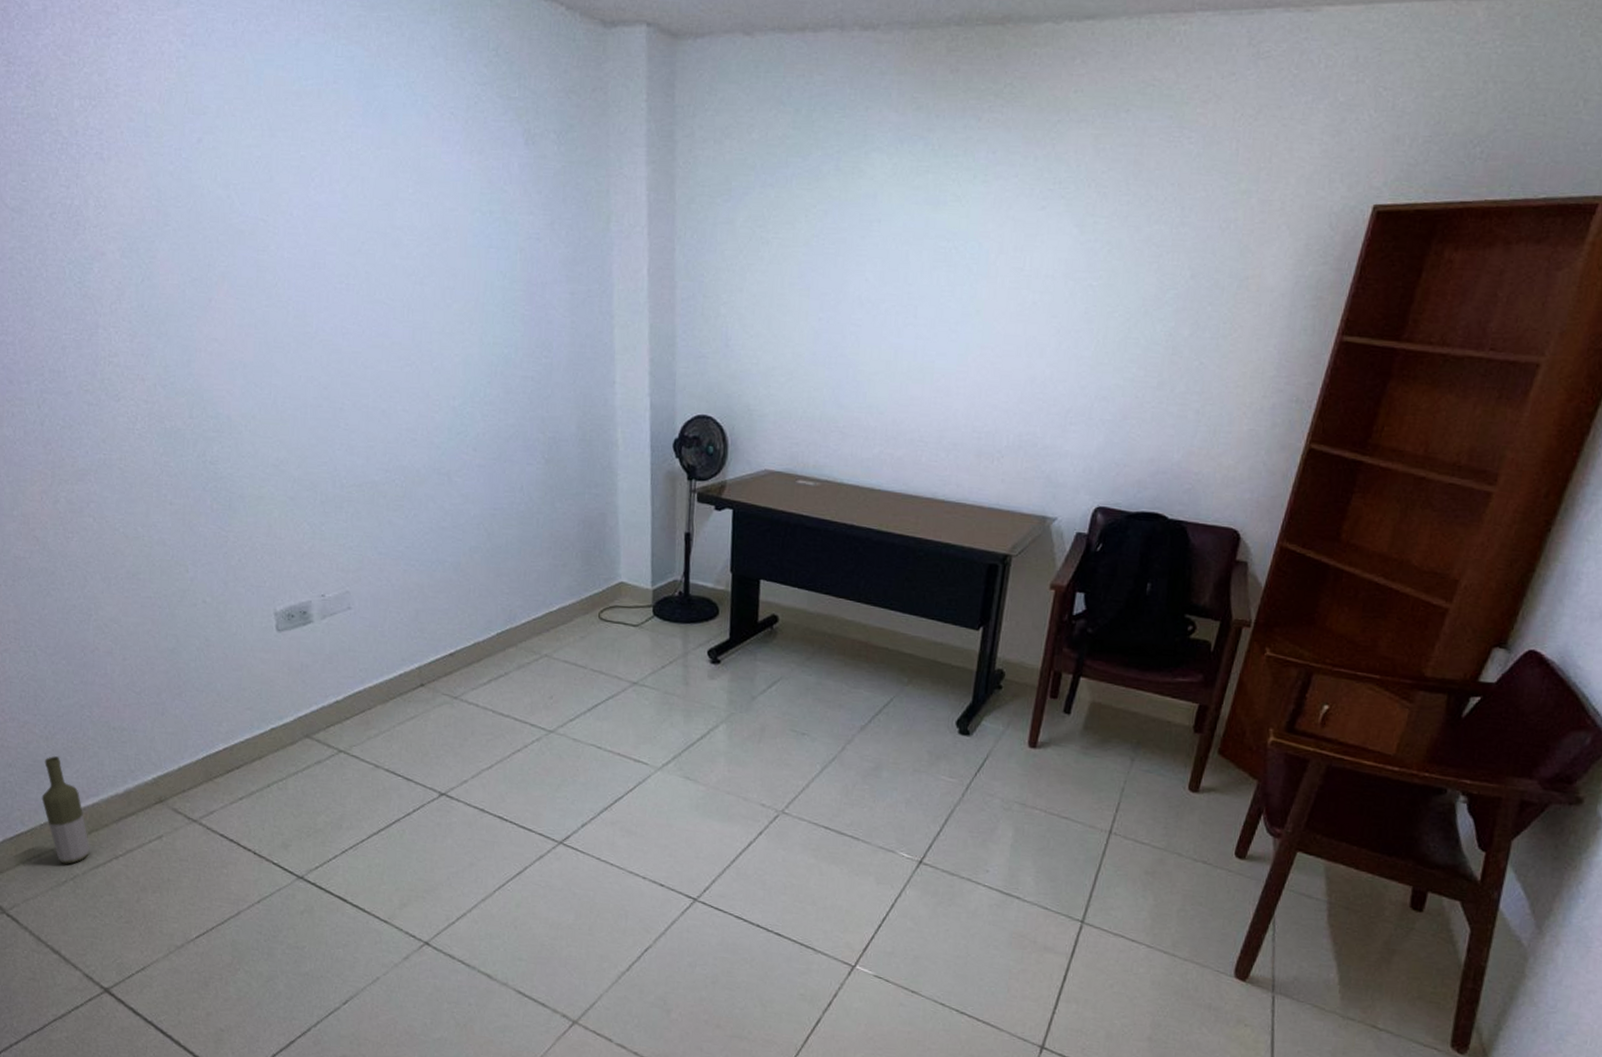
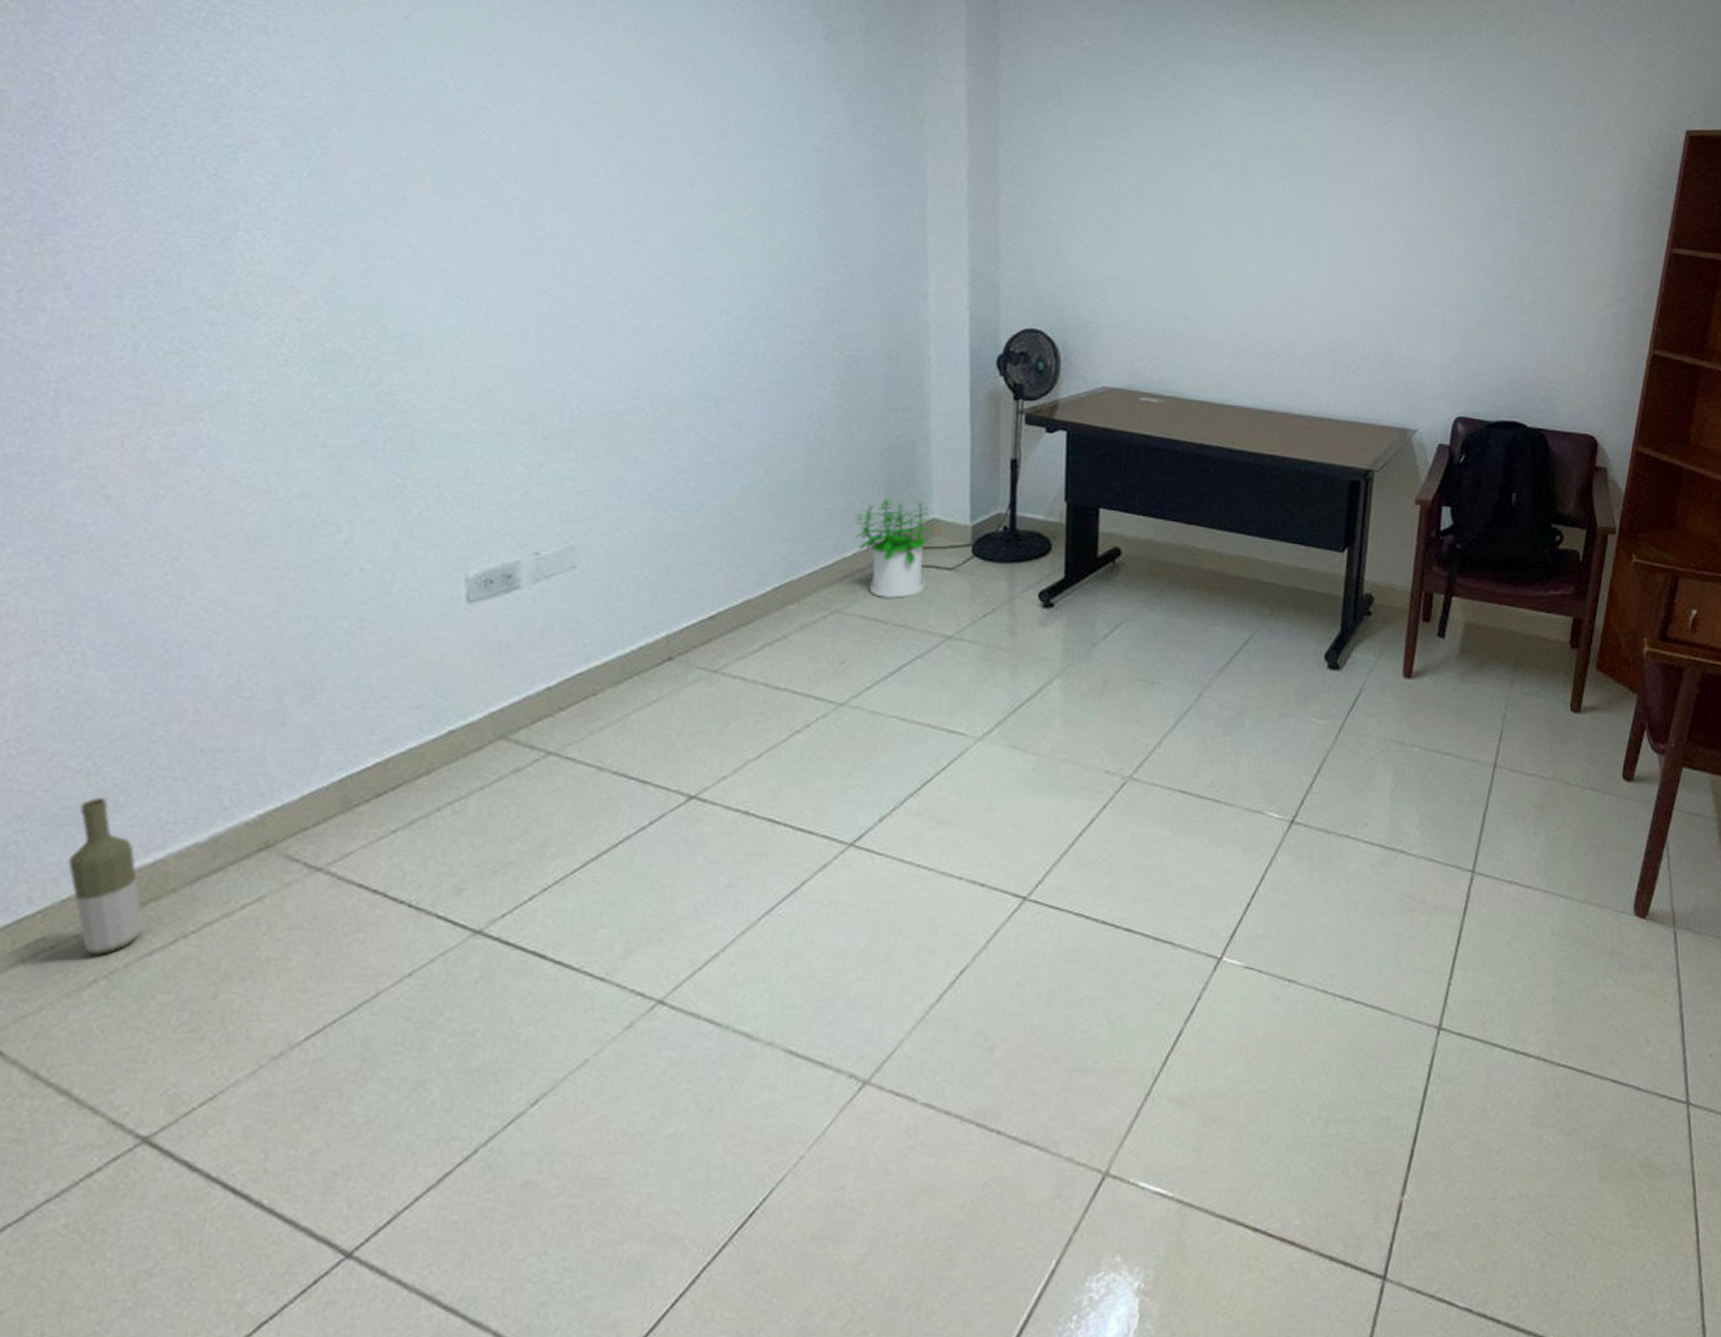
potted plant: none [557,562,622,648] -> present [854,498,934,598]

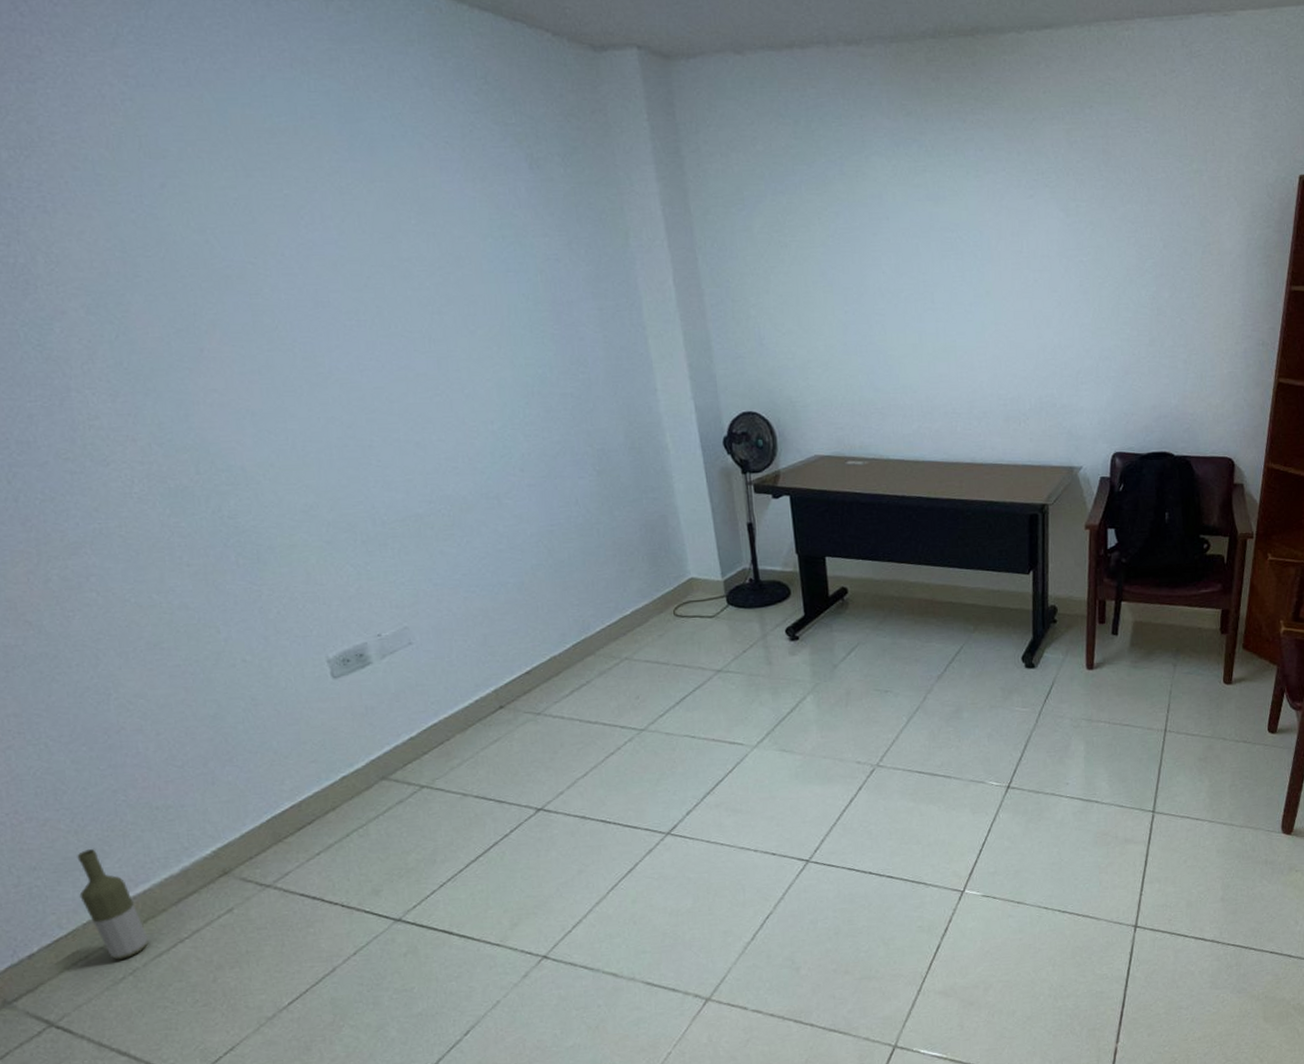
potted plant: present [854,498,934,598] -> none [627,564,694,645]

